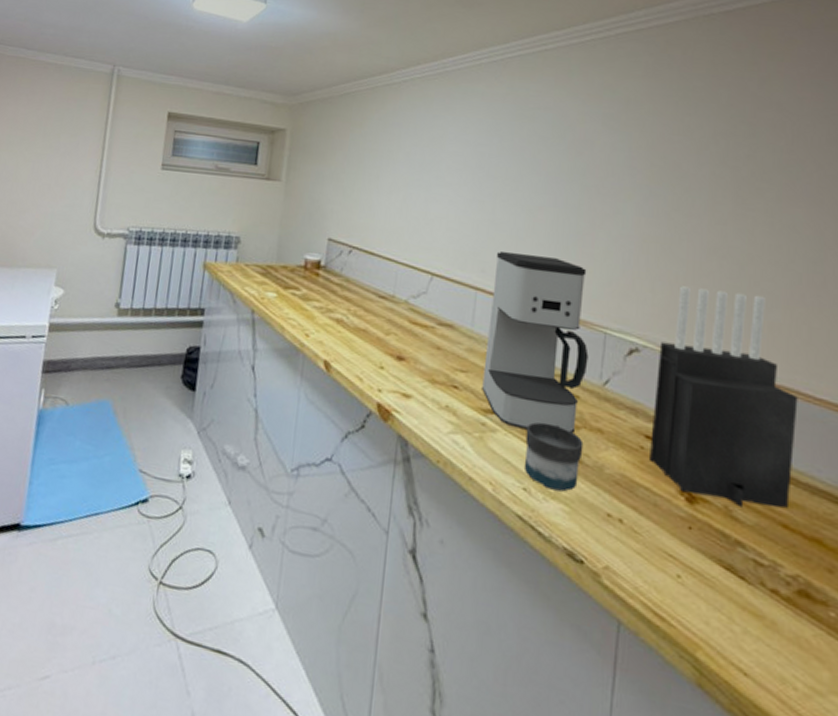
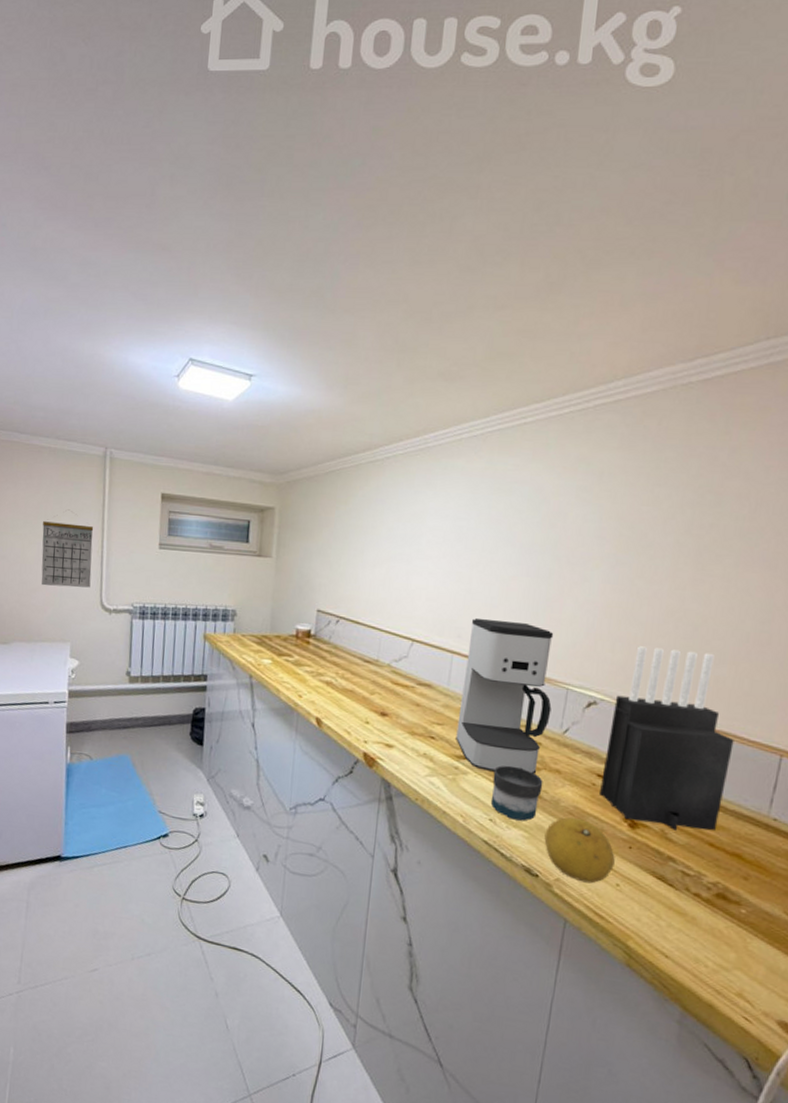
calendar: none [32,126,94,210] -> present [41,509,94,588]
fruit: none [588,487,673,574] -> present [544,817,615,884]

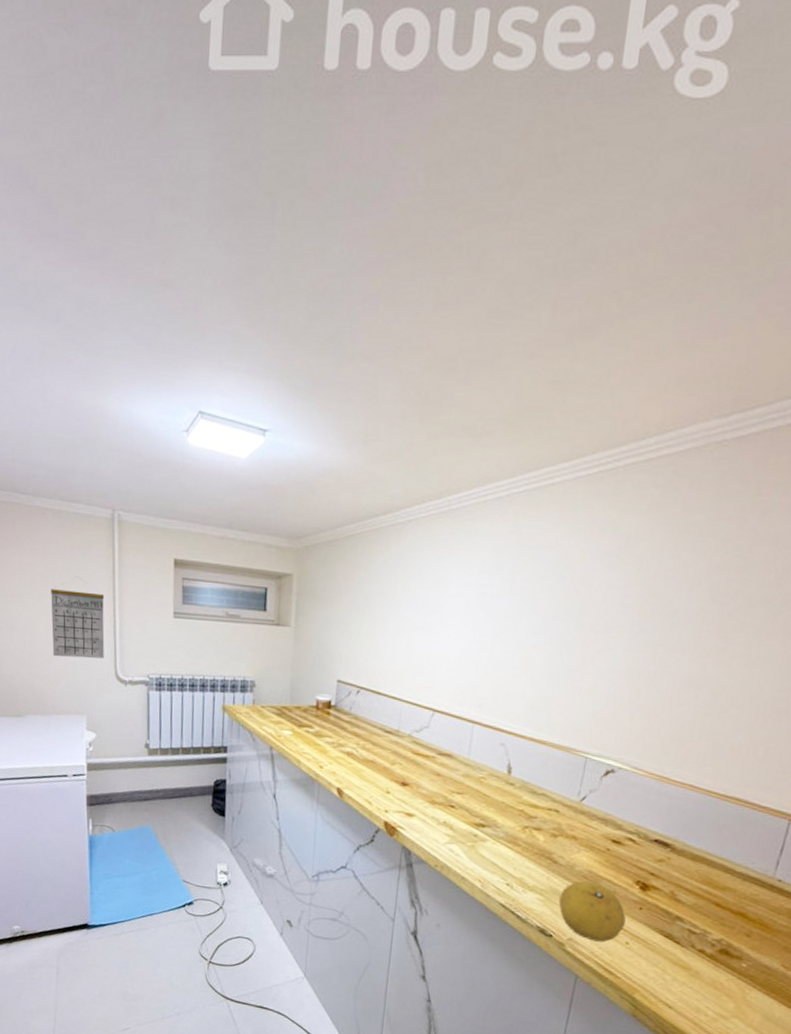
coffee maker: present [456,618,554,774] -> none [475,687,575,841]
mug: present [491,765,543,821] -> none [509,832,560,885]
knife block: present [600,646,734,831] -> none [614,715,746,892]

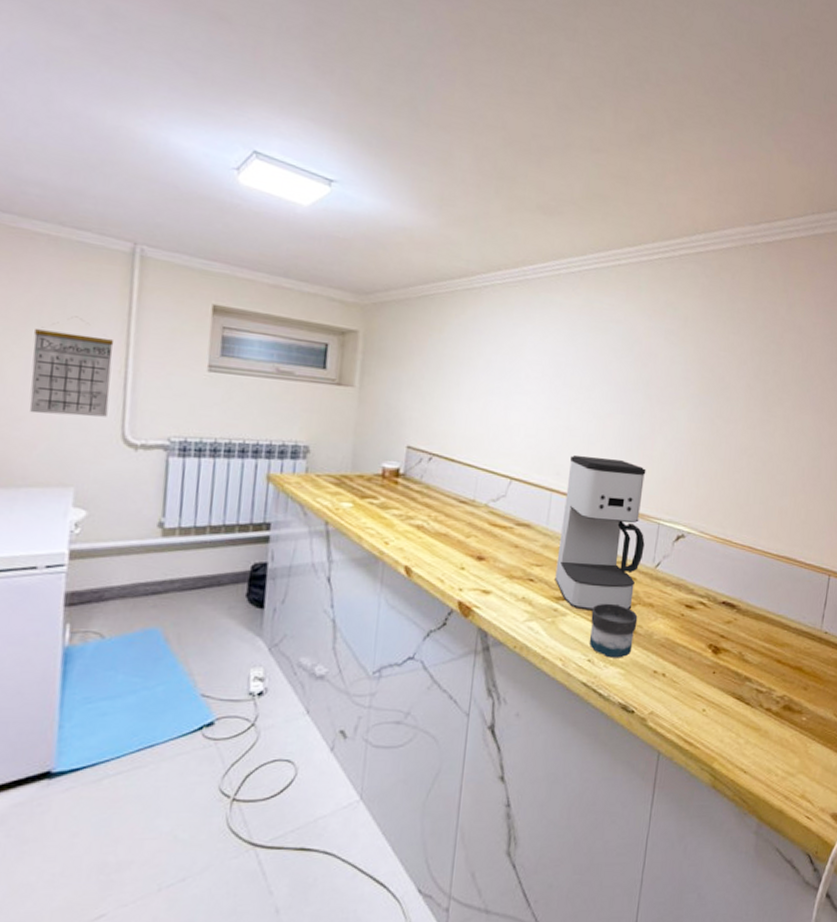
coffee maker: none [475,687,575,841] -> present [555,455,646,611]
mug: none [509,832,560,885] -> present [590,603,638,658]
fruit: present [558,880,626,942] -> none [639,649,702,712]

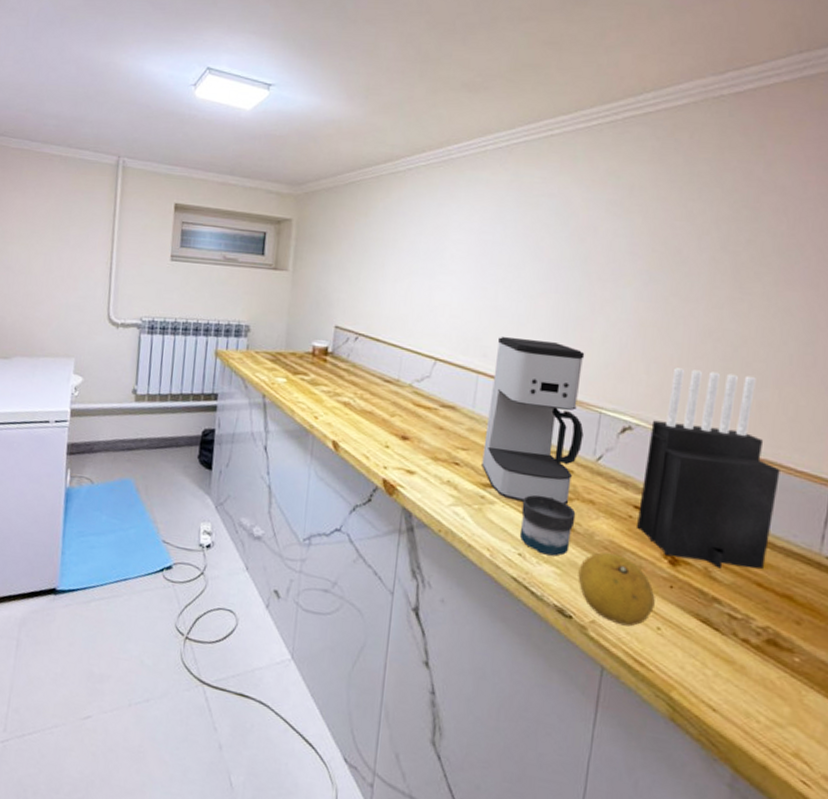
calendar: present [29,316,114,417] -> none [46,219,104,301]
fruit: none [639,649,702,712] -> present [578,552,655,627]
knife block: none [688,481,795,652] -> present [637,368,780,569]

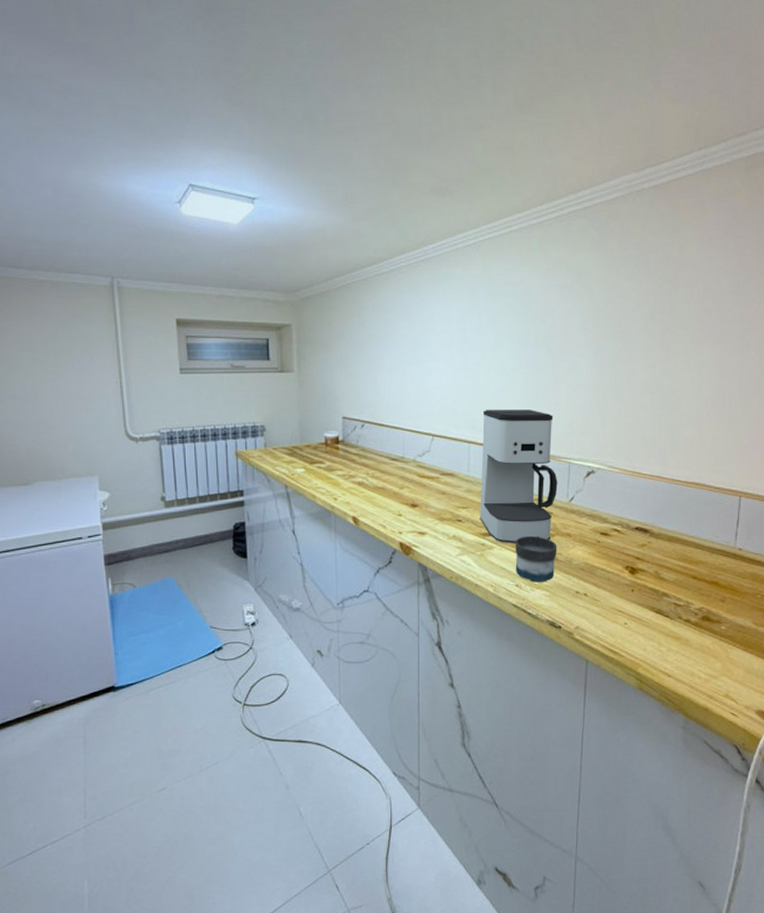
fruit: present [578,552,655,627] -> none [563,572,621,626]
knife block: present [637,368,780,569] -> none [604,418,704,570]

